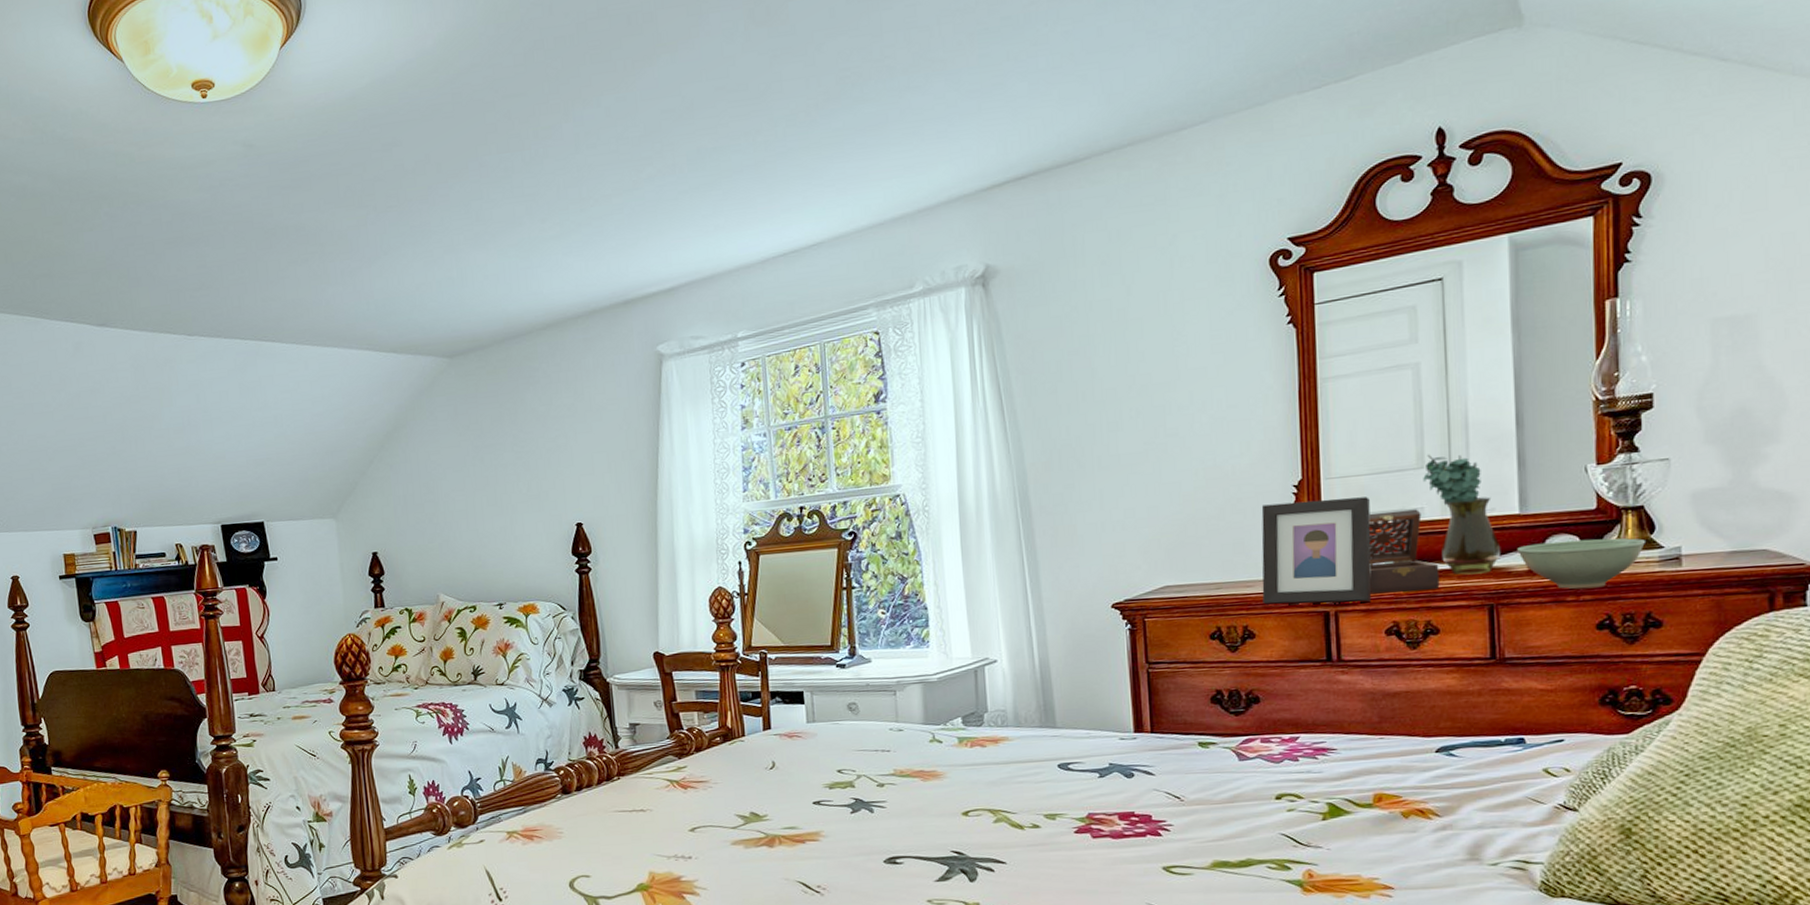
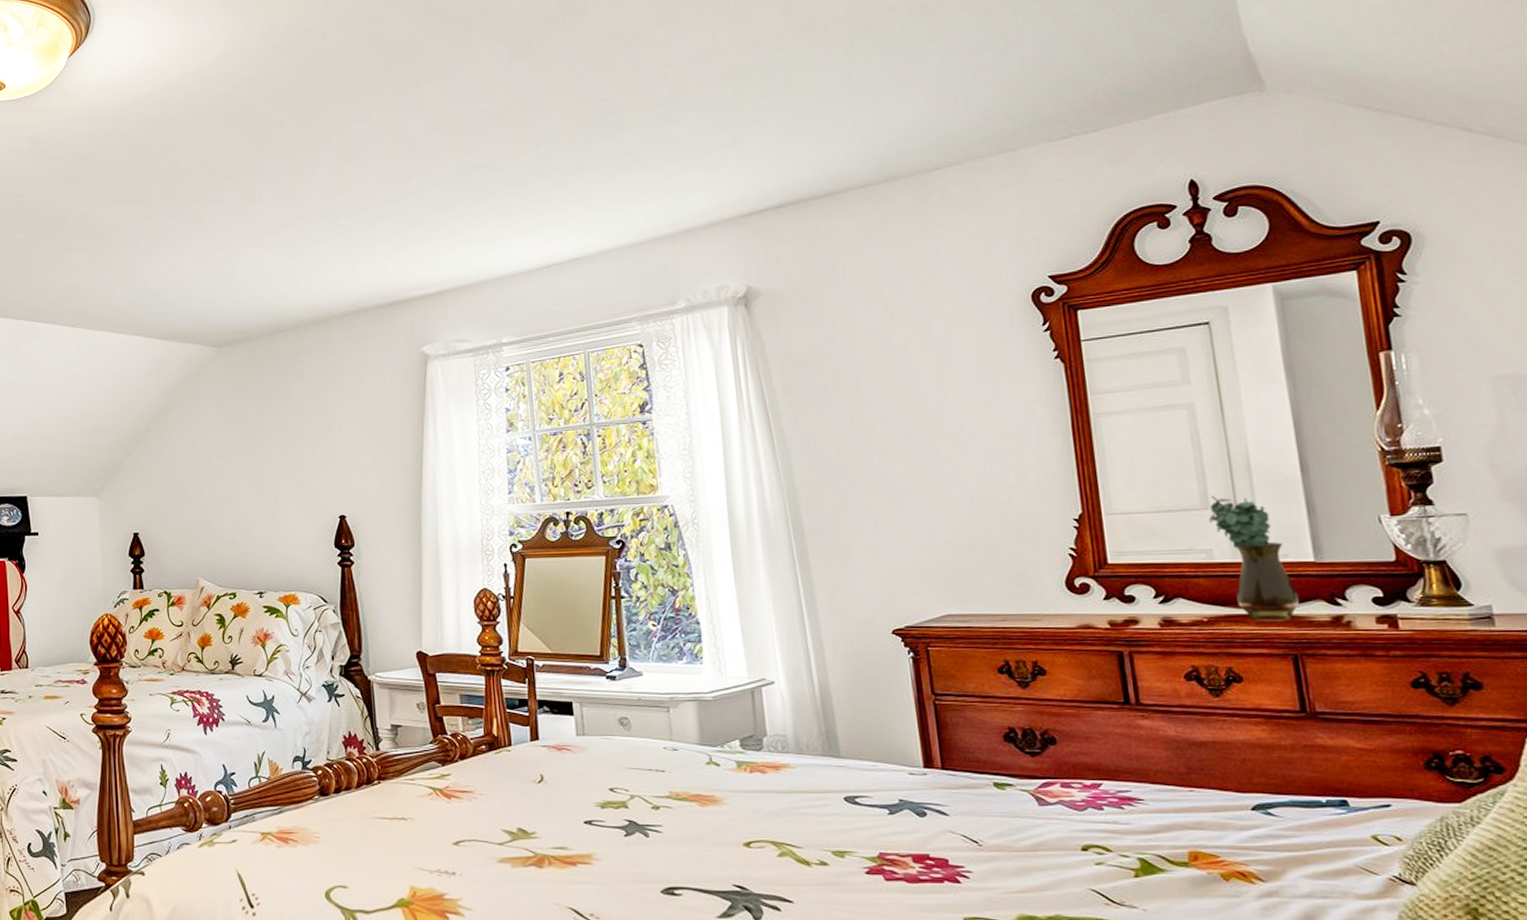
picture frame: present [1261,497,1372,605] -> none [1042,535,1166,644]
jewelry box: present [1368,509,1440,594] -> none [1155,550,1238,636]
bowl: present [1517,538,1645,590] -> none [1316,592,1453,644]

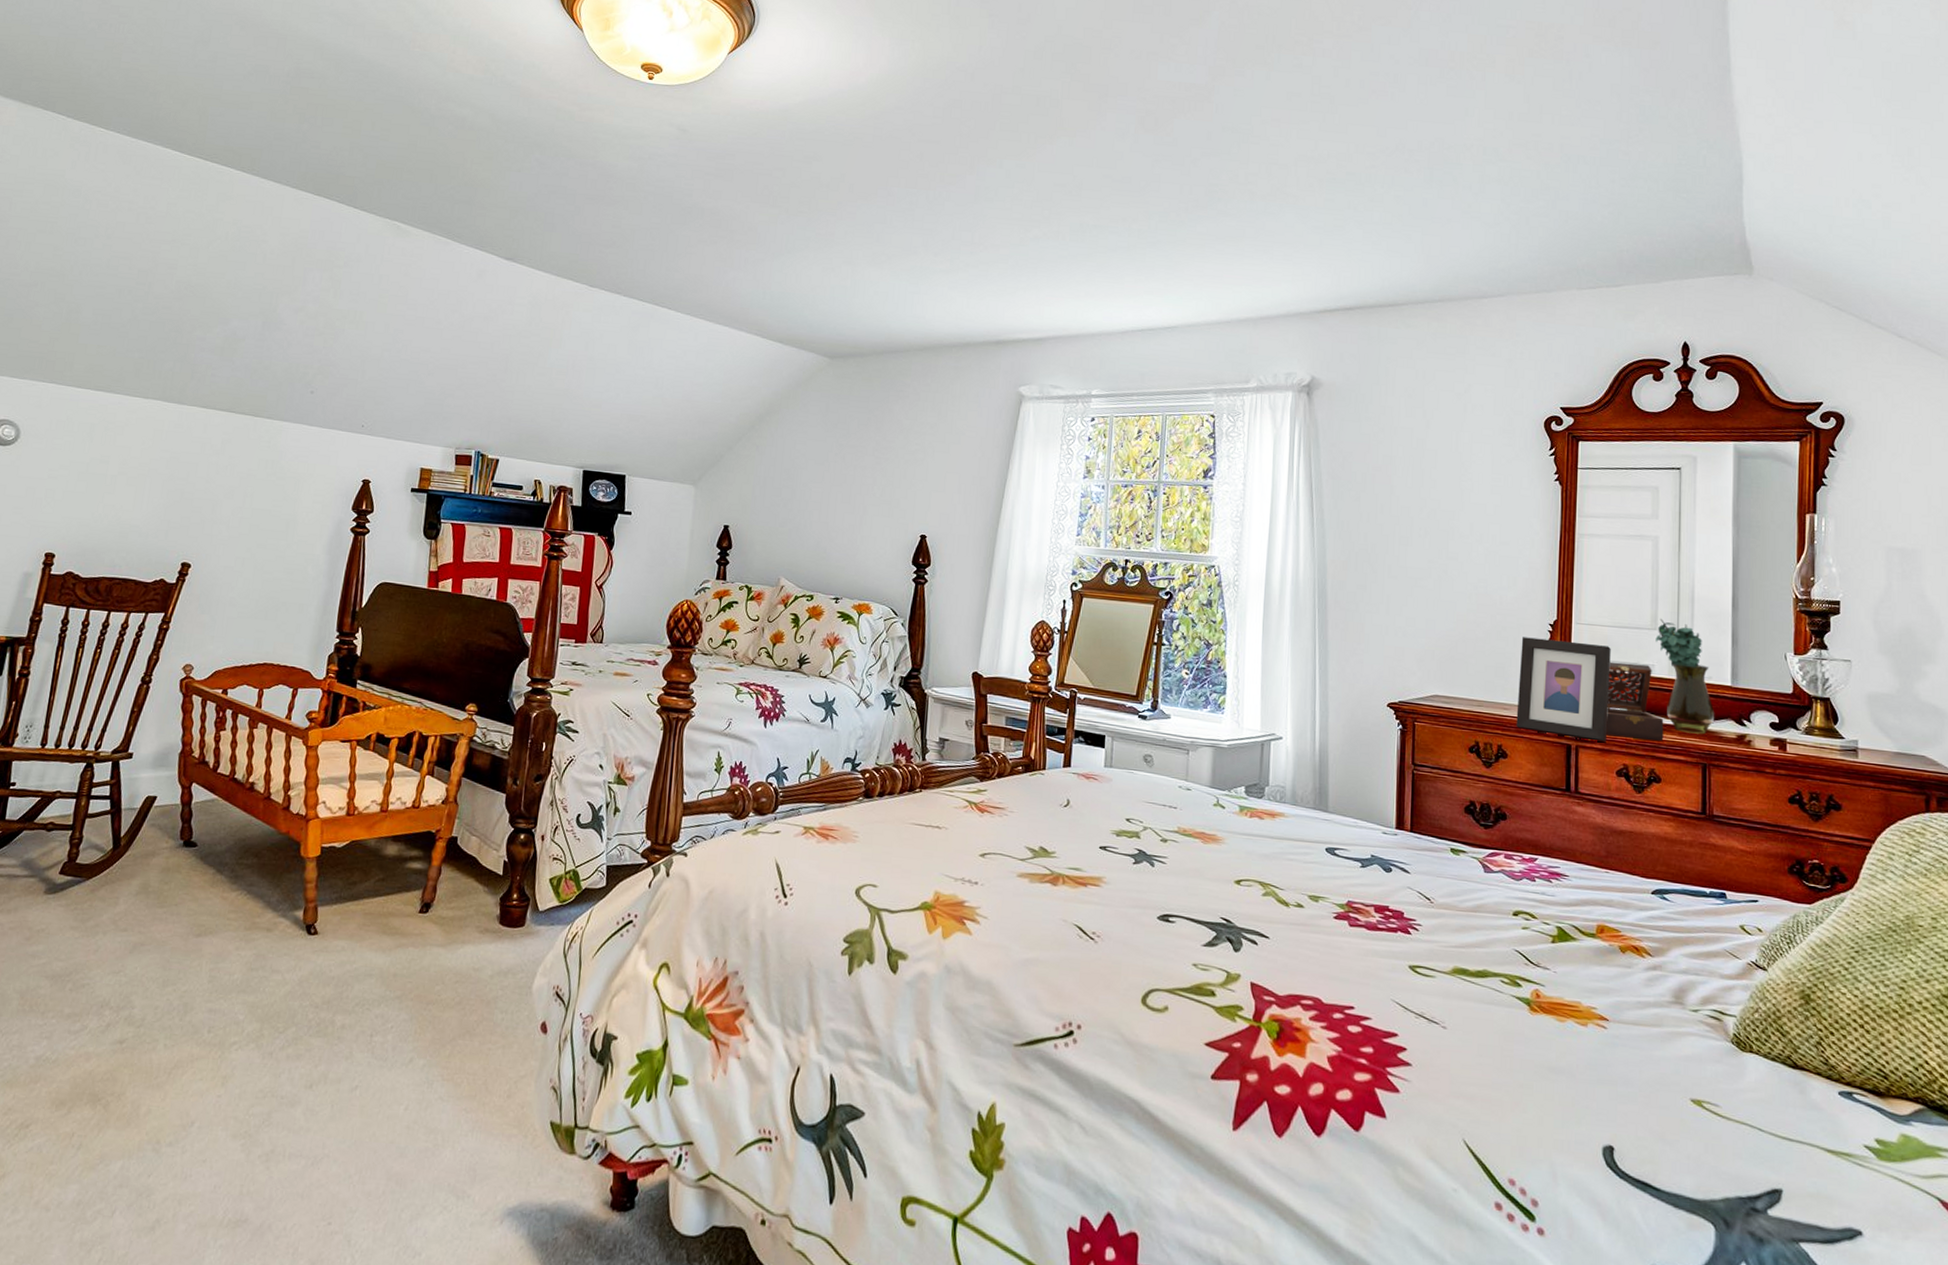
picture frame: none [1042,535,1166,644] -> present [1516,637,1611,742]
jewelry box: none [1155,550,1238,636] -> present [1605,661,1664,741]

